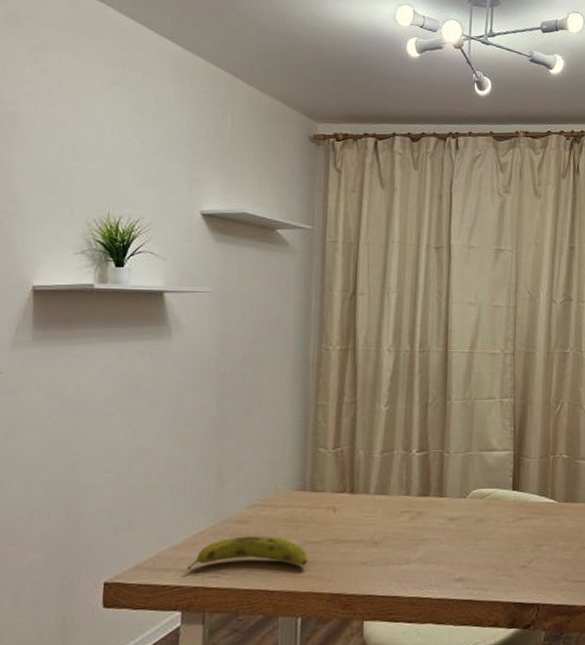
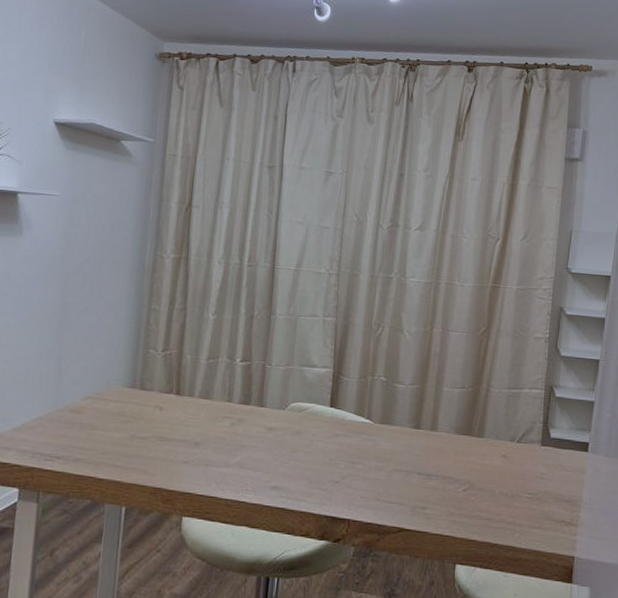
fruit: present [187,536,308,570] -> none [25,425,135,459]

